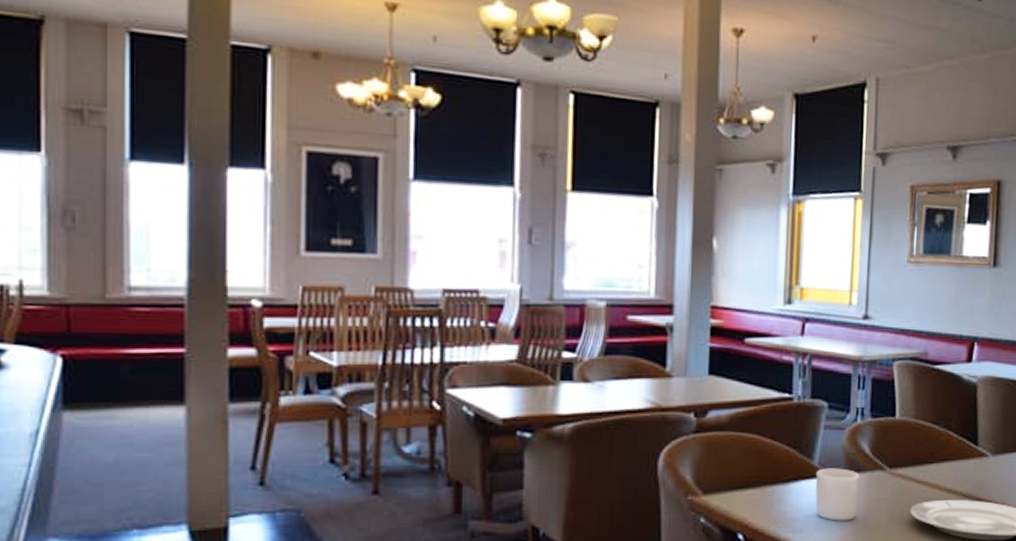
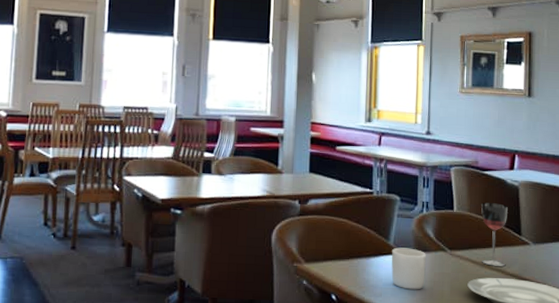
wineglass: none [929,406,963,485] -> present [481,202,508,267]

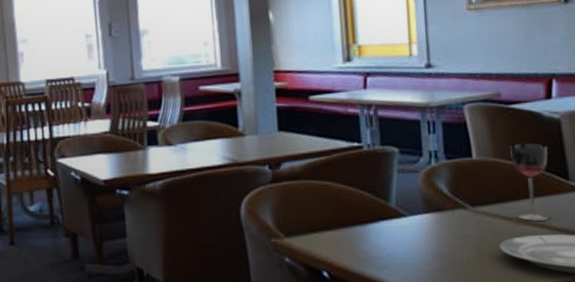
mug: present [391,247,426,290] -> none [394,208,442,258]

